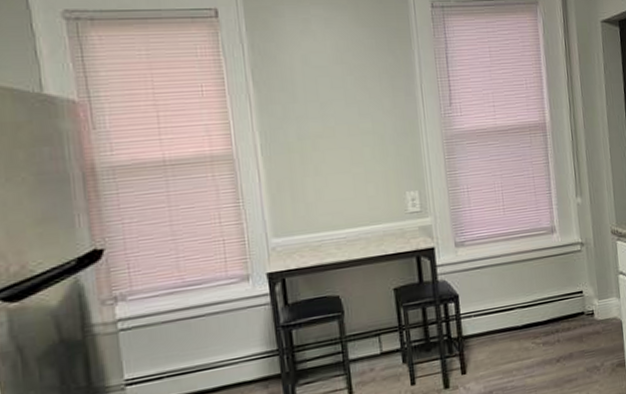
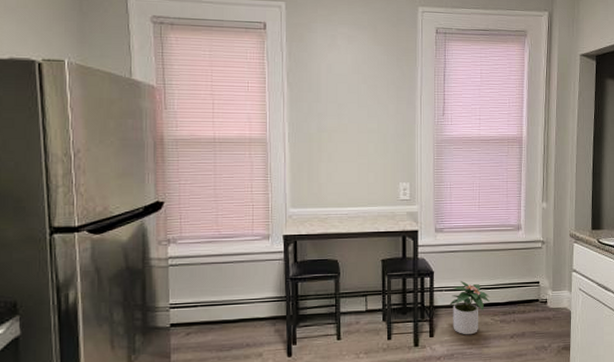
potted plant: none [481,301,528,366] -> present [449,280,489,335]

